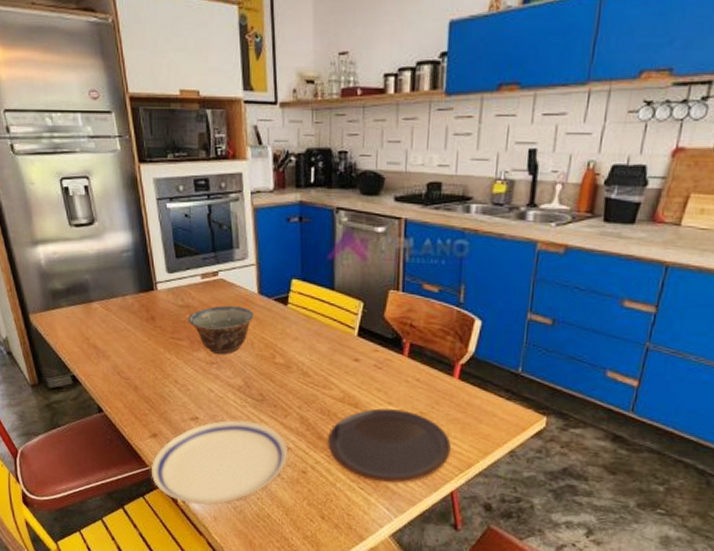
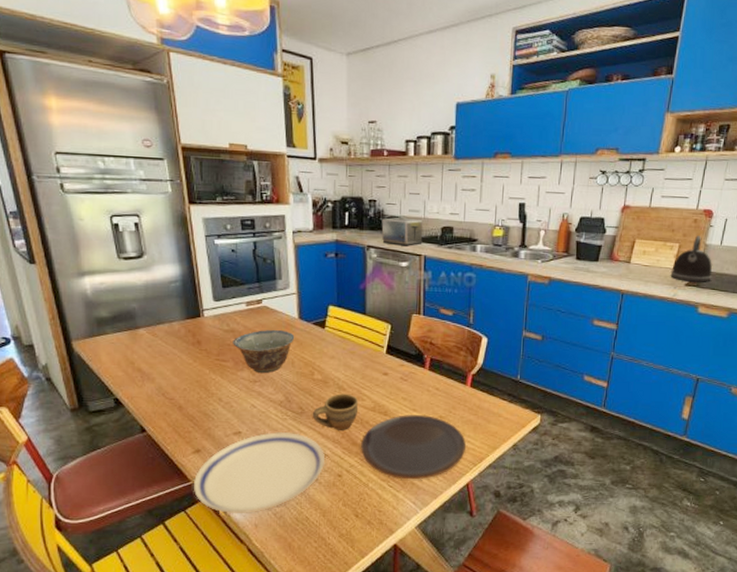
cup: none [273,380,326,422] -> present [312,393,359,430]
toaster: none [353,172,405,208] -> present [381,217,423,247]

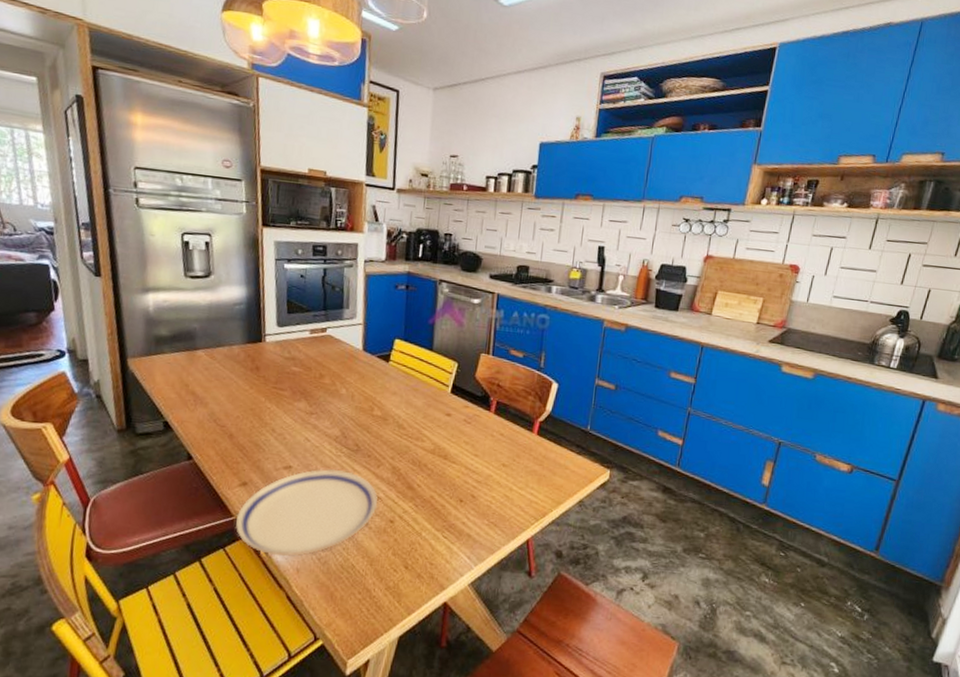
bowl: present [233,329,295,373] -> none [292,359,357,405]
cup: present [312,393,359,430] -> none [368,432,418,472]
plate: present [361,415,466,480] -> none [416,460,529,532]
toaster: present [381,217,423,247] -> none [455,253,499,283]
kettle: present [670,236,712,283] -> none [753,291,798,341]

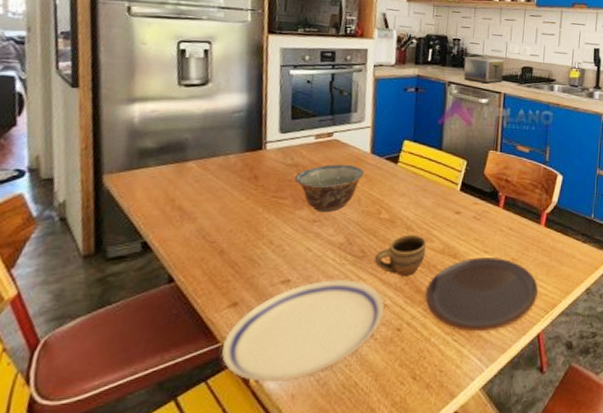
bowl: none [292,359,357,405] -> present [294,164,365,212]
cup: none [368,432,418,472] -> present [374,234,427,276]
plate: none [416,460,529,532] -> present [425,257,538,332]
toaster: none [455,253,499,283] -> present [463,56,505,84]

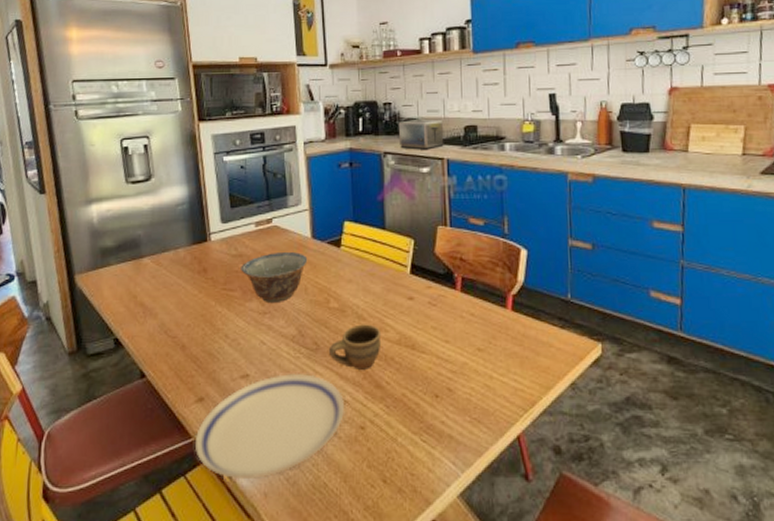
plate: present [425,257,538,332] -> none [386,348,512,432]

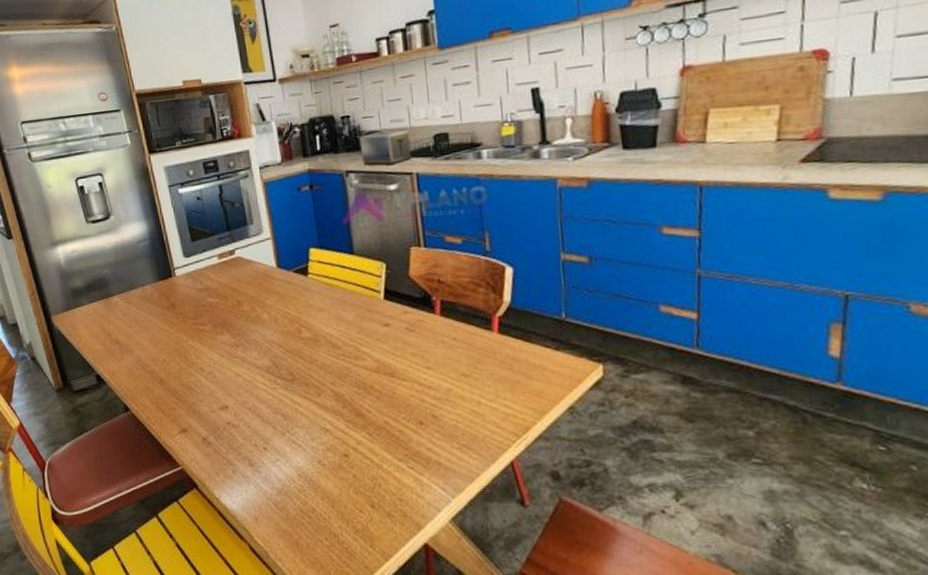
plate: present [194,373,345,480] -> none [182,403,327,505]
bowl: present [241,251,308,302] -> none [208,282,275,335]
cup: present [328,324,382,369] -> none [304,353,358,399]

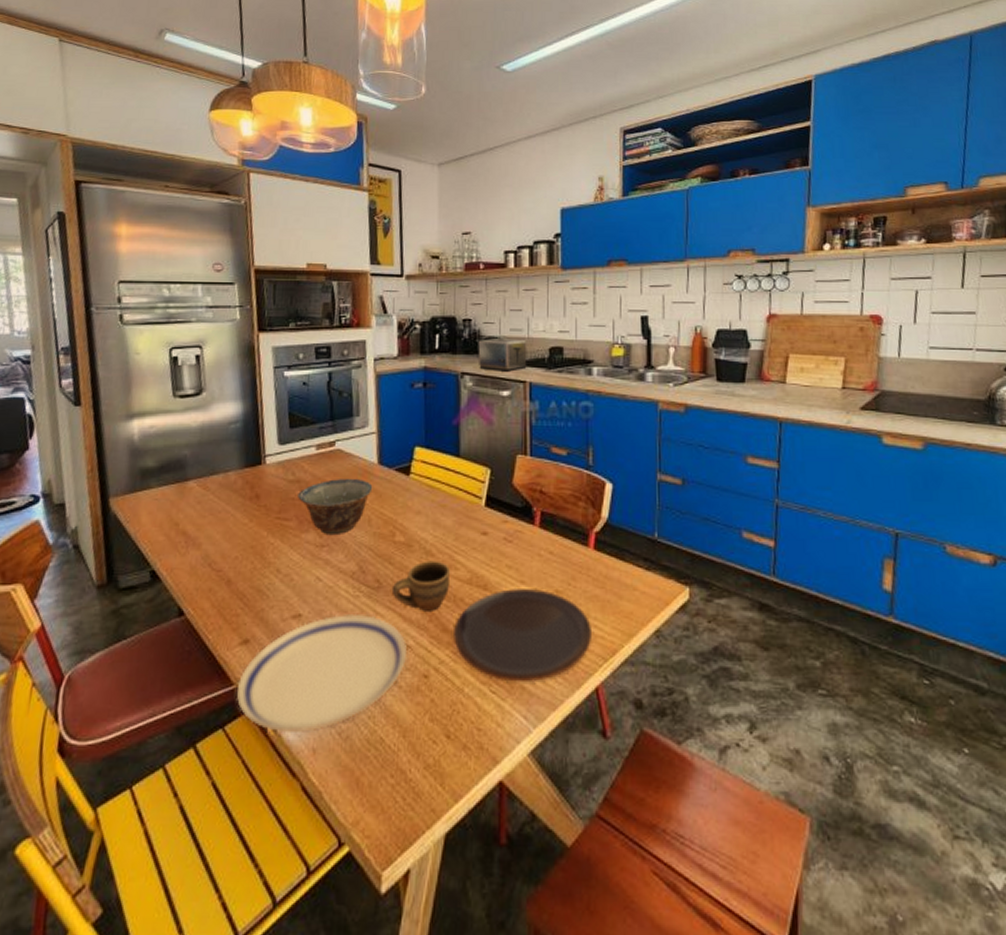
plate: none [182,403,327,505] -> present [236,613,408,733]
bowl: none [208,282,275,335] -> present [298,478,373,534]
cup: none [304,353,358,399] -> present [391,560,451,611]
plate: none [367,374,503,459] -> present [454,589,591,682]

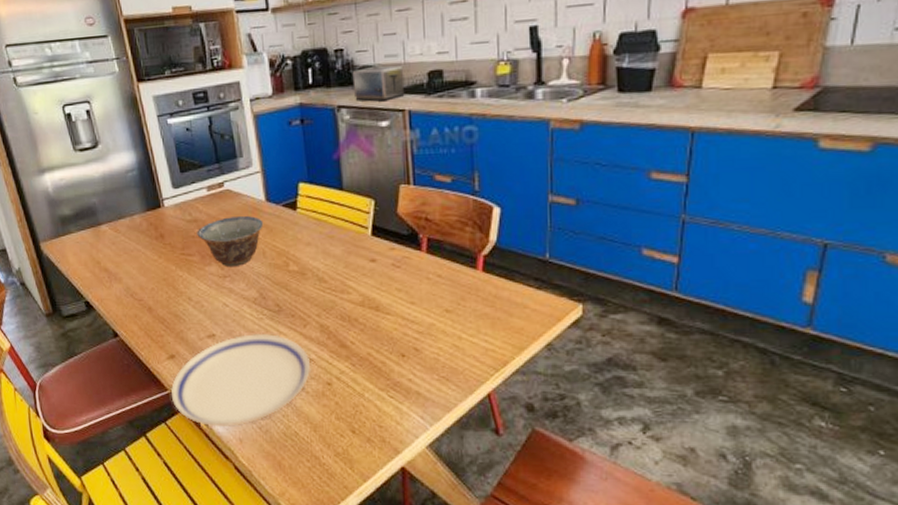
cup: present [391,560,451,611] -> none [291,286,344,330]
plate: present [454,589,591,682] -> none [351,309,482,389]

